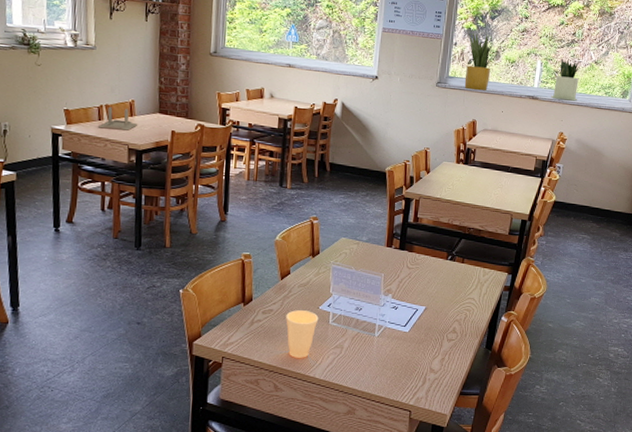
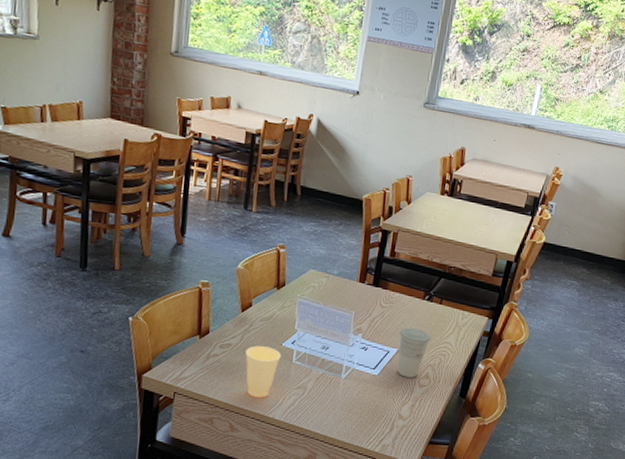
napkin holder: present [98,106,137,131] -> none [41,107,85,136]
cup: none [426,286,456,333] -> present [397,327,431,378]
planter: present [464,32,498,91] -> none [454,49,494,116]
planter: present [551,59,581,102] -> none [549,85,584,134]

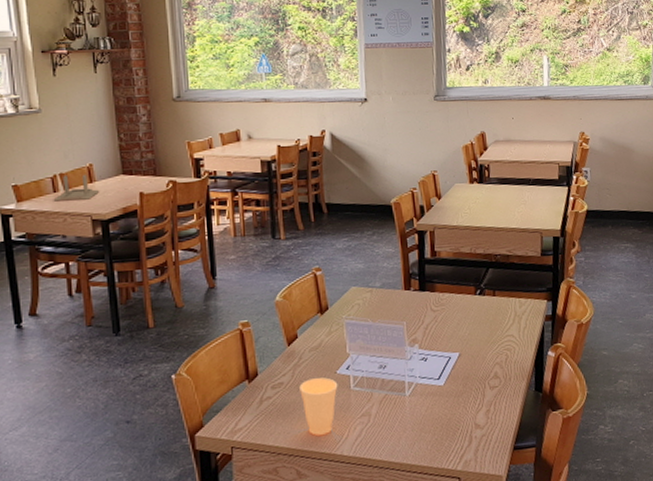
napkin holder: none [41,107,85,136] -> present [54,174,99,201]
cup: present [397,327,431,378] -> none [458,326,492,382]

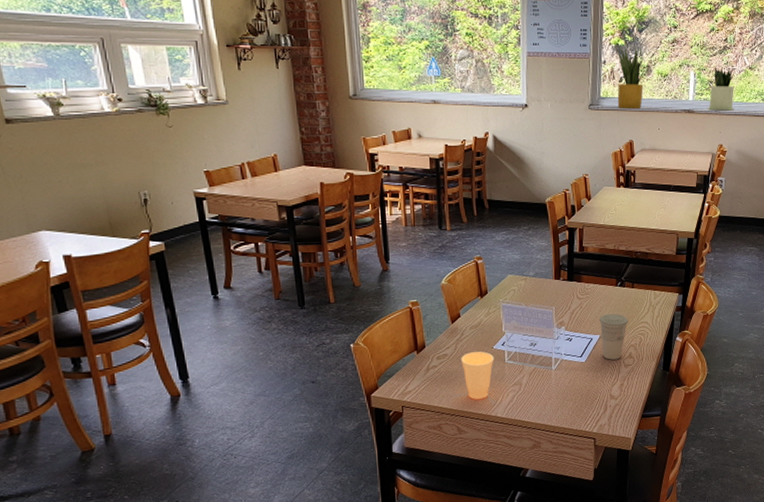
napkin holder: present [54,174,99,201] -> none [243,163,283,187]
cup: none [458,326,492,382] -> present [600,313,628,360]
planter: none [463,32,497,99] -> present [617,46,649,109]
planter: none [564,50,595,97] -> present [707,68,735,112]

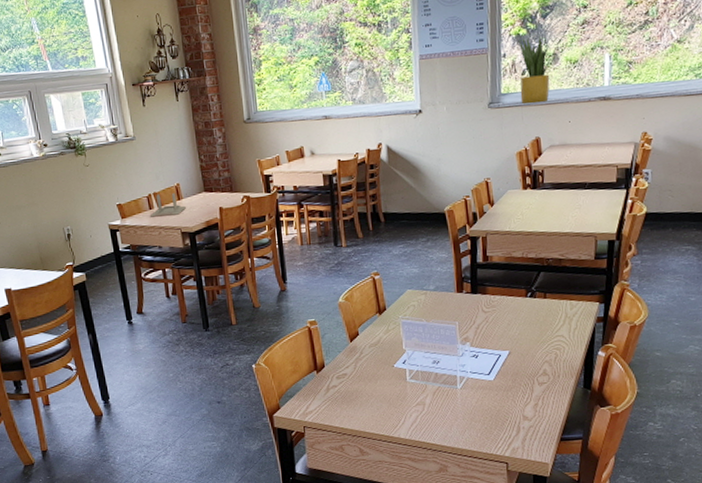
napkin holder: none [243,163,283,187] -> present [151,192,186,217]
cup: present [461,351,494,399] -> none [361,370,395,420]
cup: present [600,313,628,360] -> none [508,327,541,378]
planter: present [707,68,735,112] -> none [627,44,661,95]

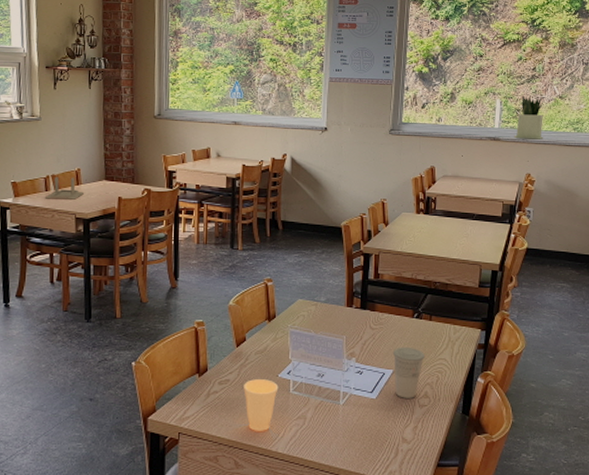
cup: none [361,370,395,420] -> present [244,379,279,431]
cup: none [508,327,541,378] -> present [393,346,425,398]
planter: present [519,34,555,105] -> none [419,74,453,136]
planter: none [627,44,661,95] -> present [514,96,544,141]

